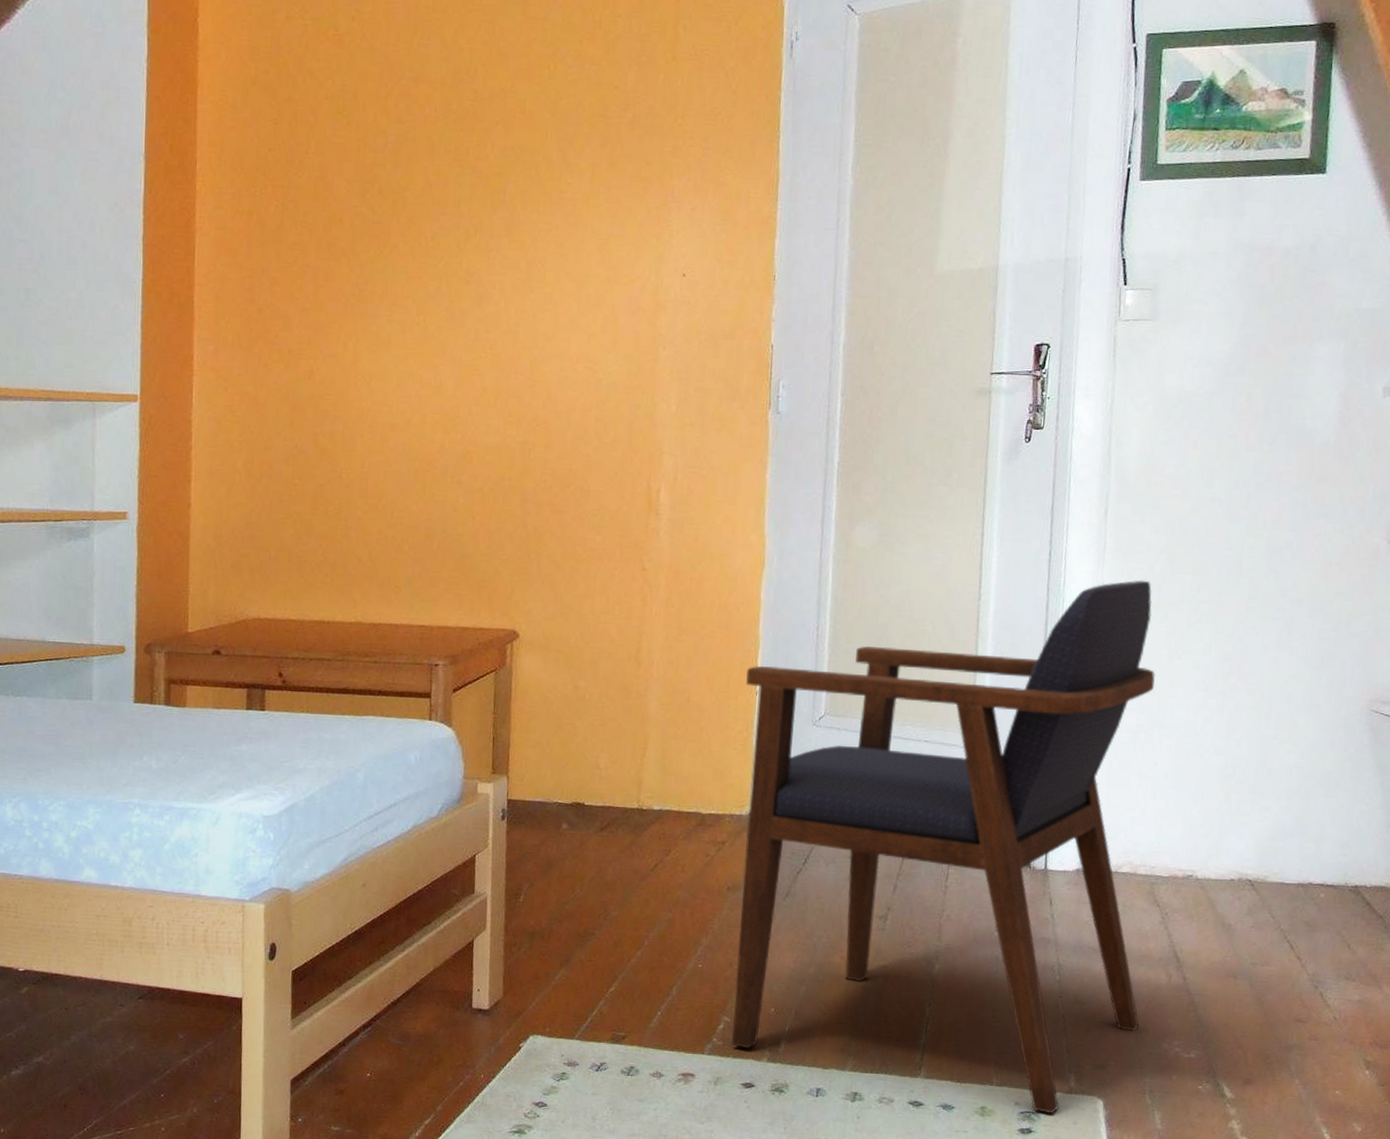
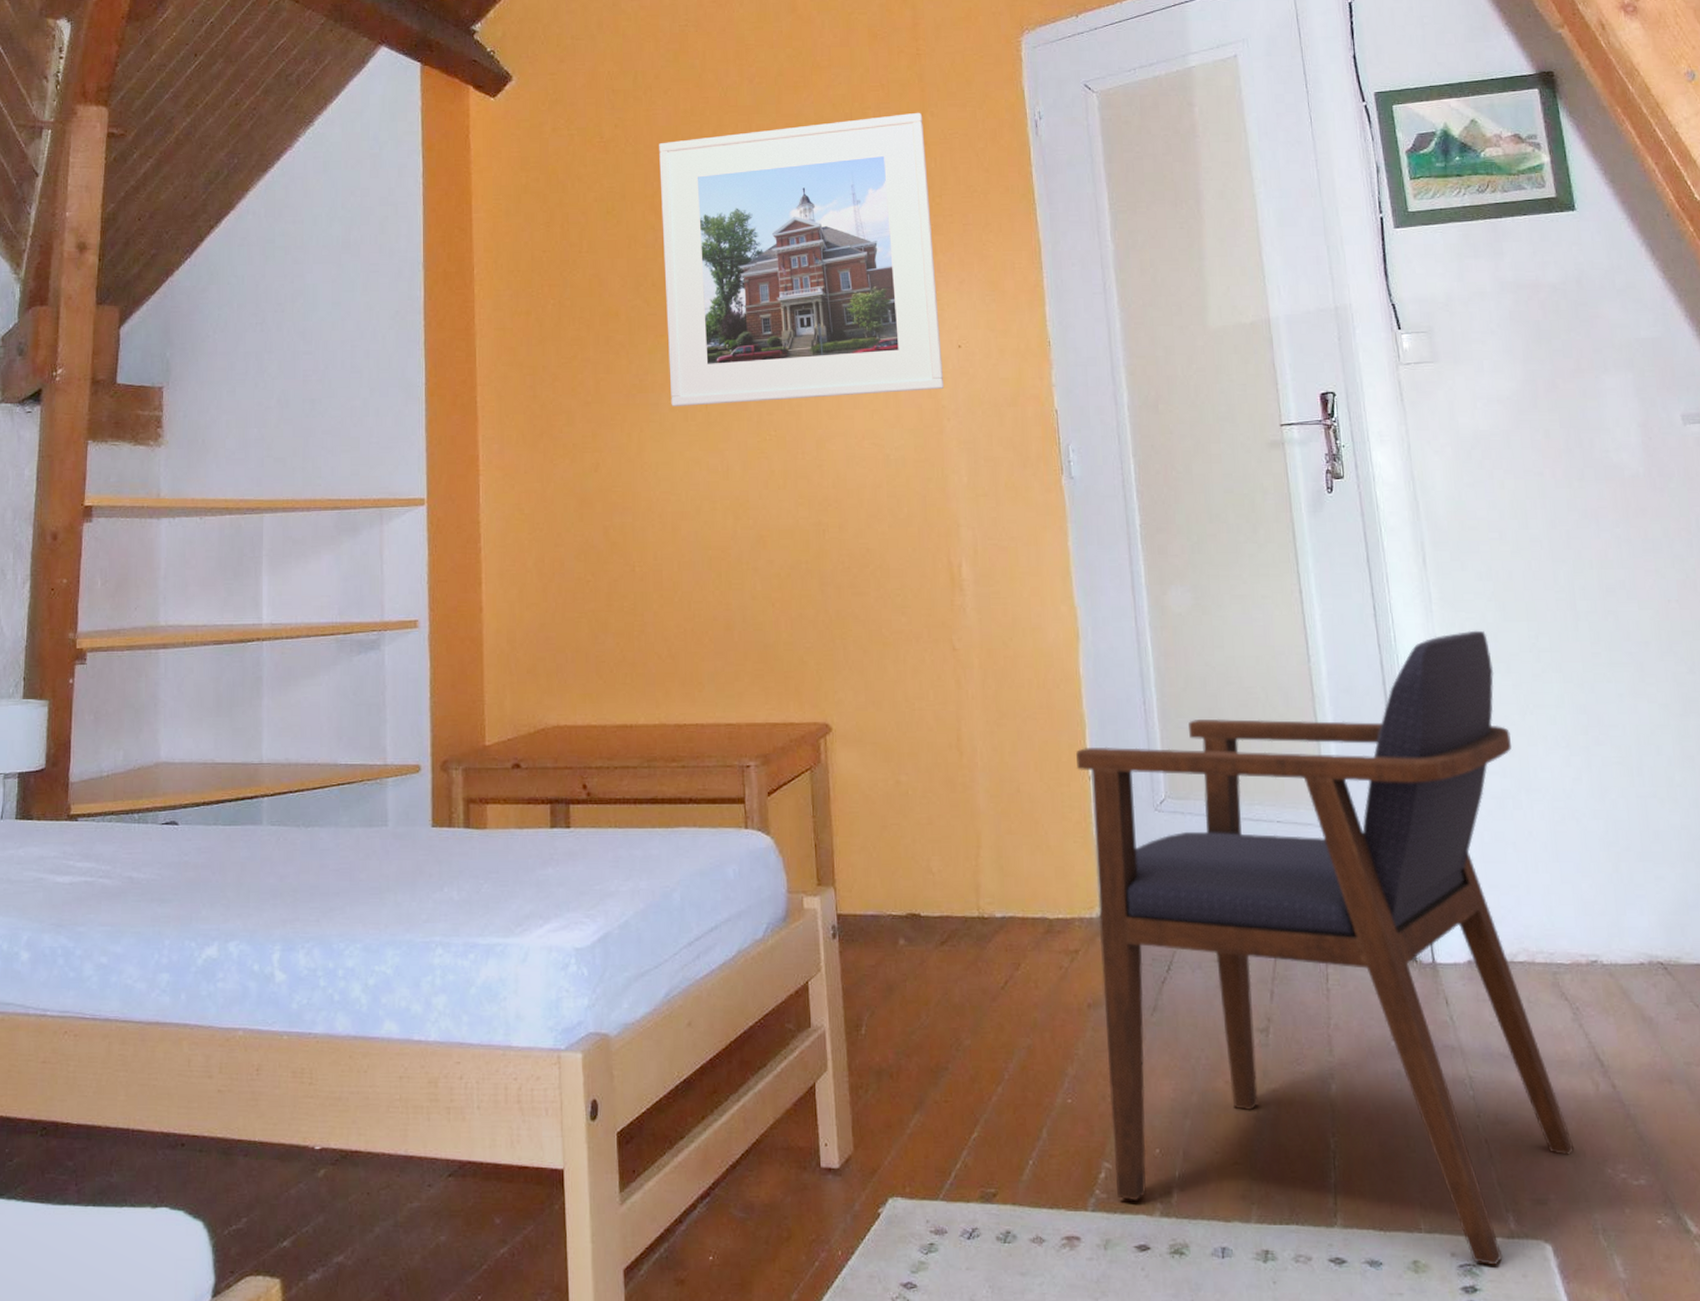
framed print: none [389,24,675,319] -> present [659,112,945,406]

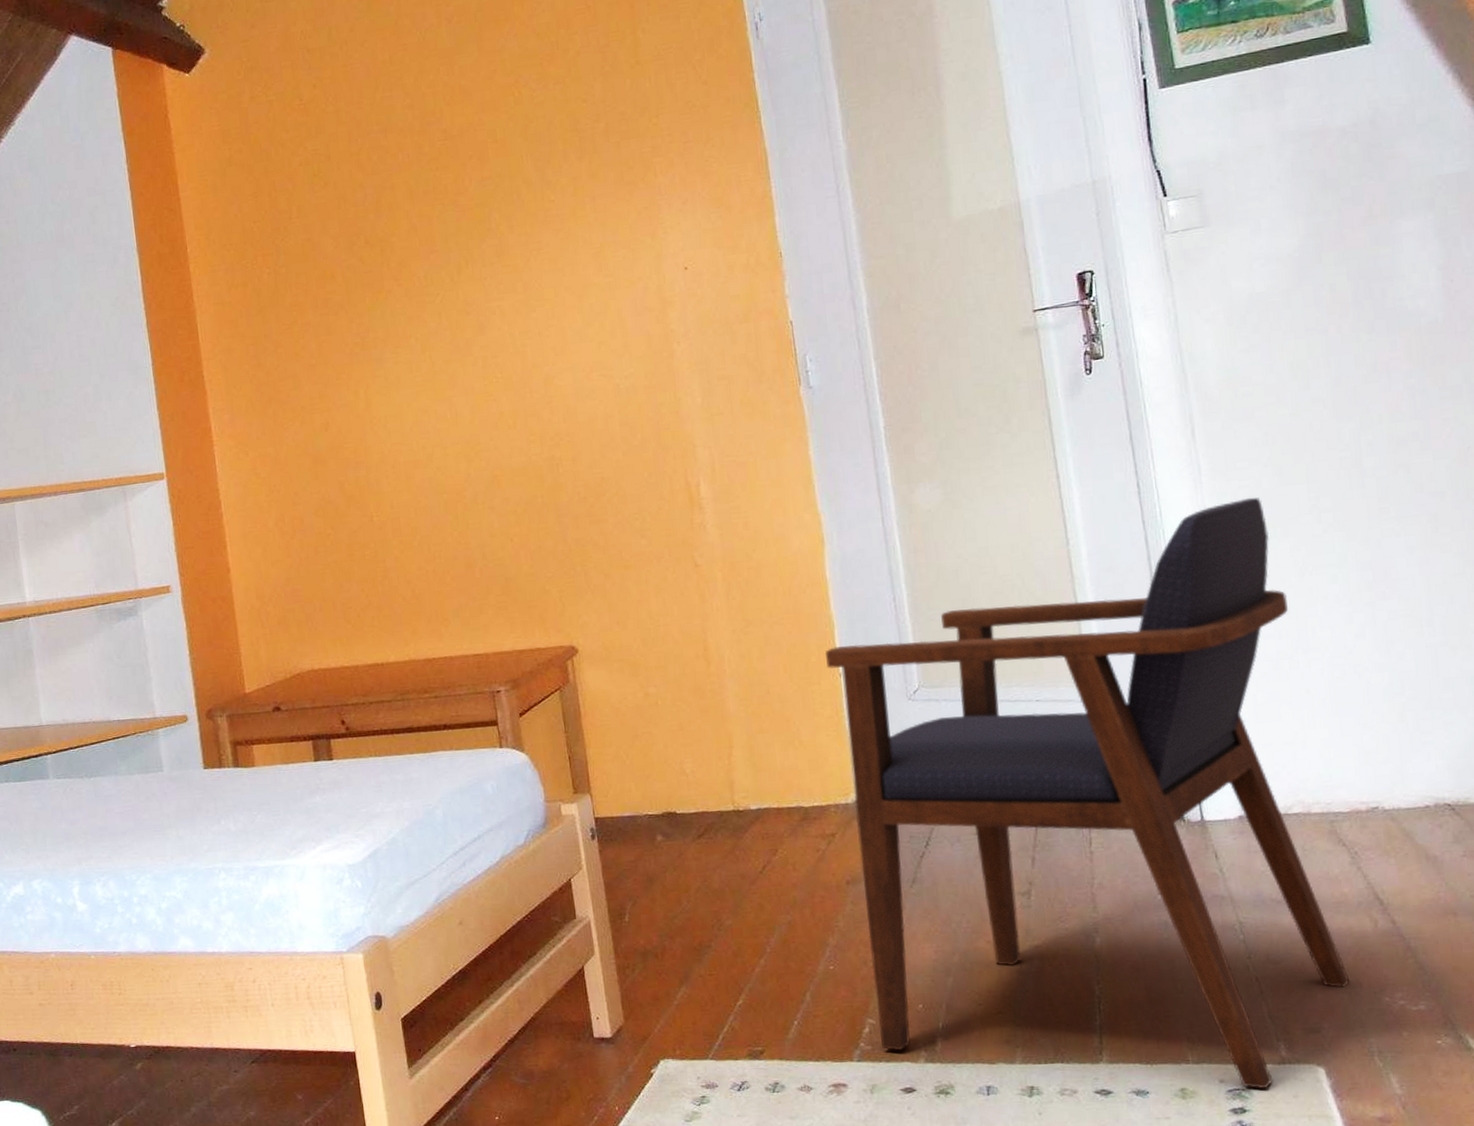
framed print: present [659,112,945,406] -> none [360,30,673,360]

